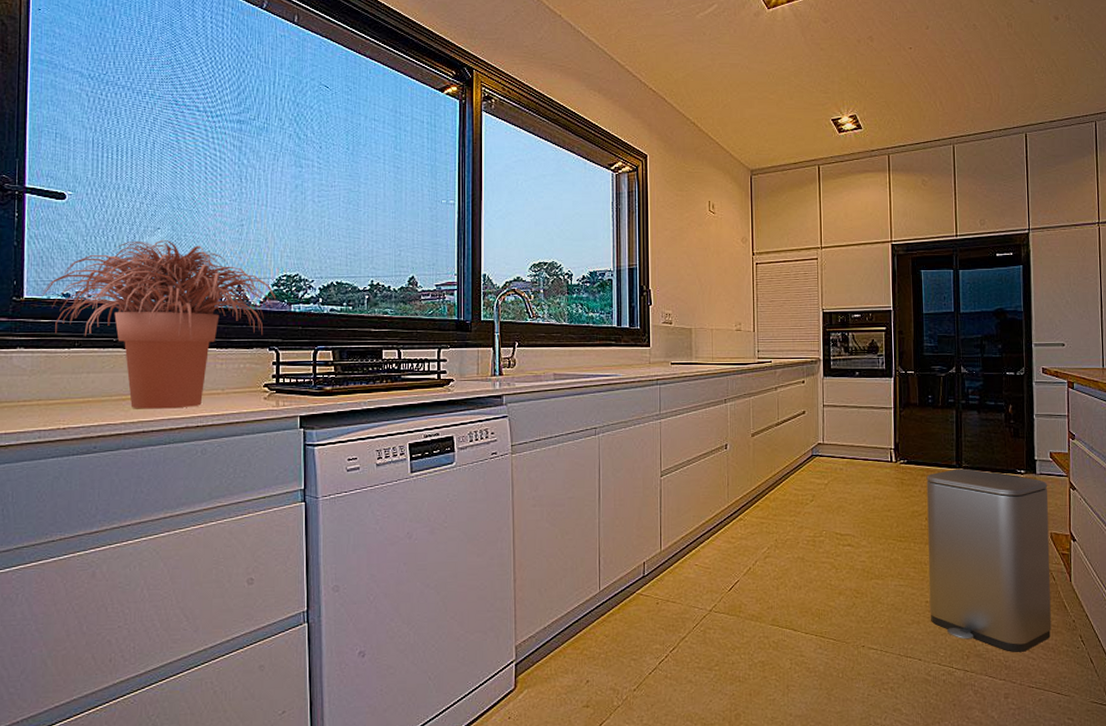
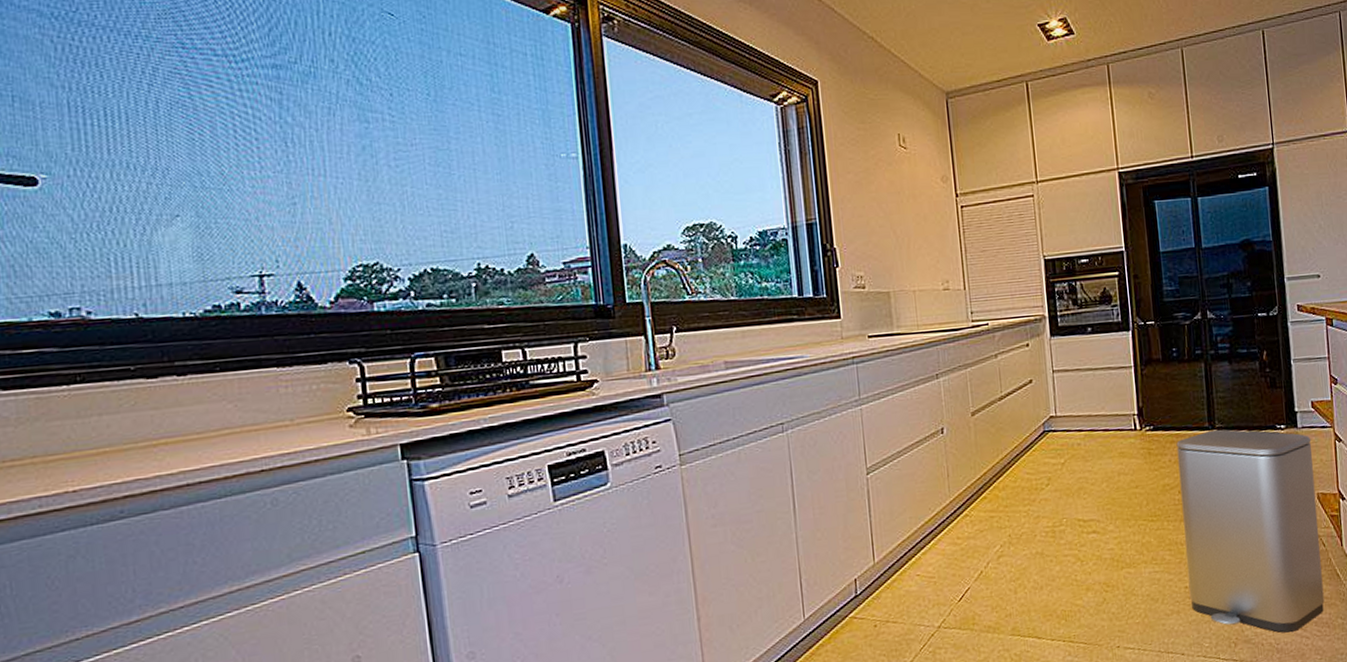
potted plant: present [40,239,275,409] -> none [17,229,351,457]

